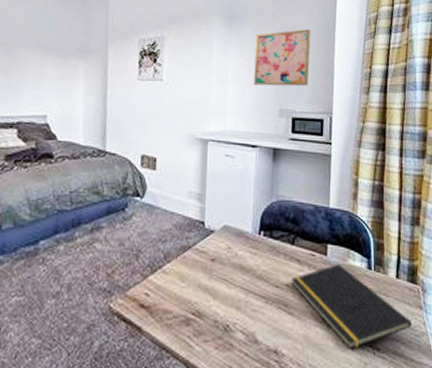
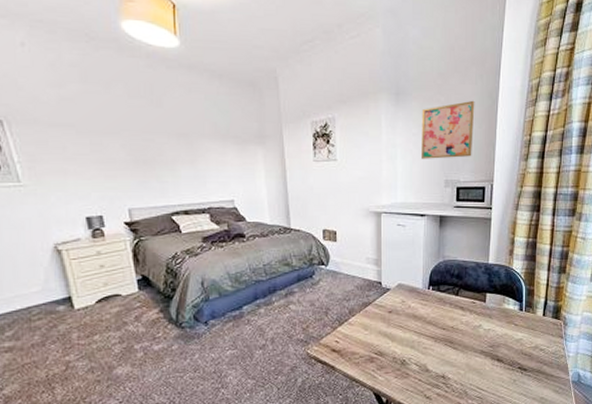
notepad: present [291,263,412,349] -> none [456,308,553,371]

